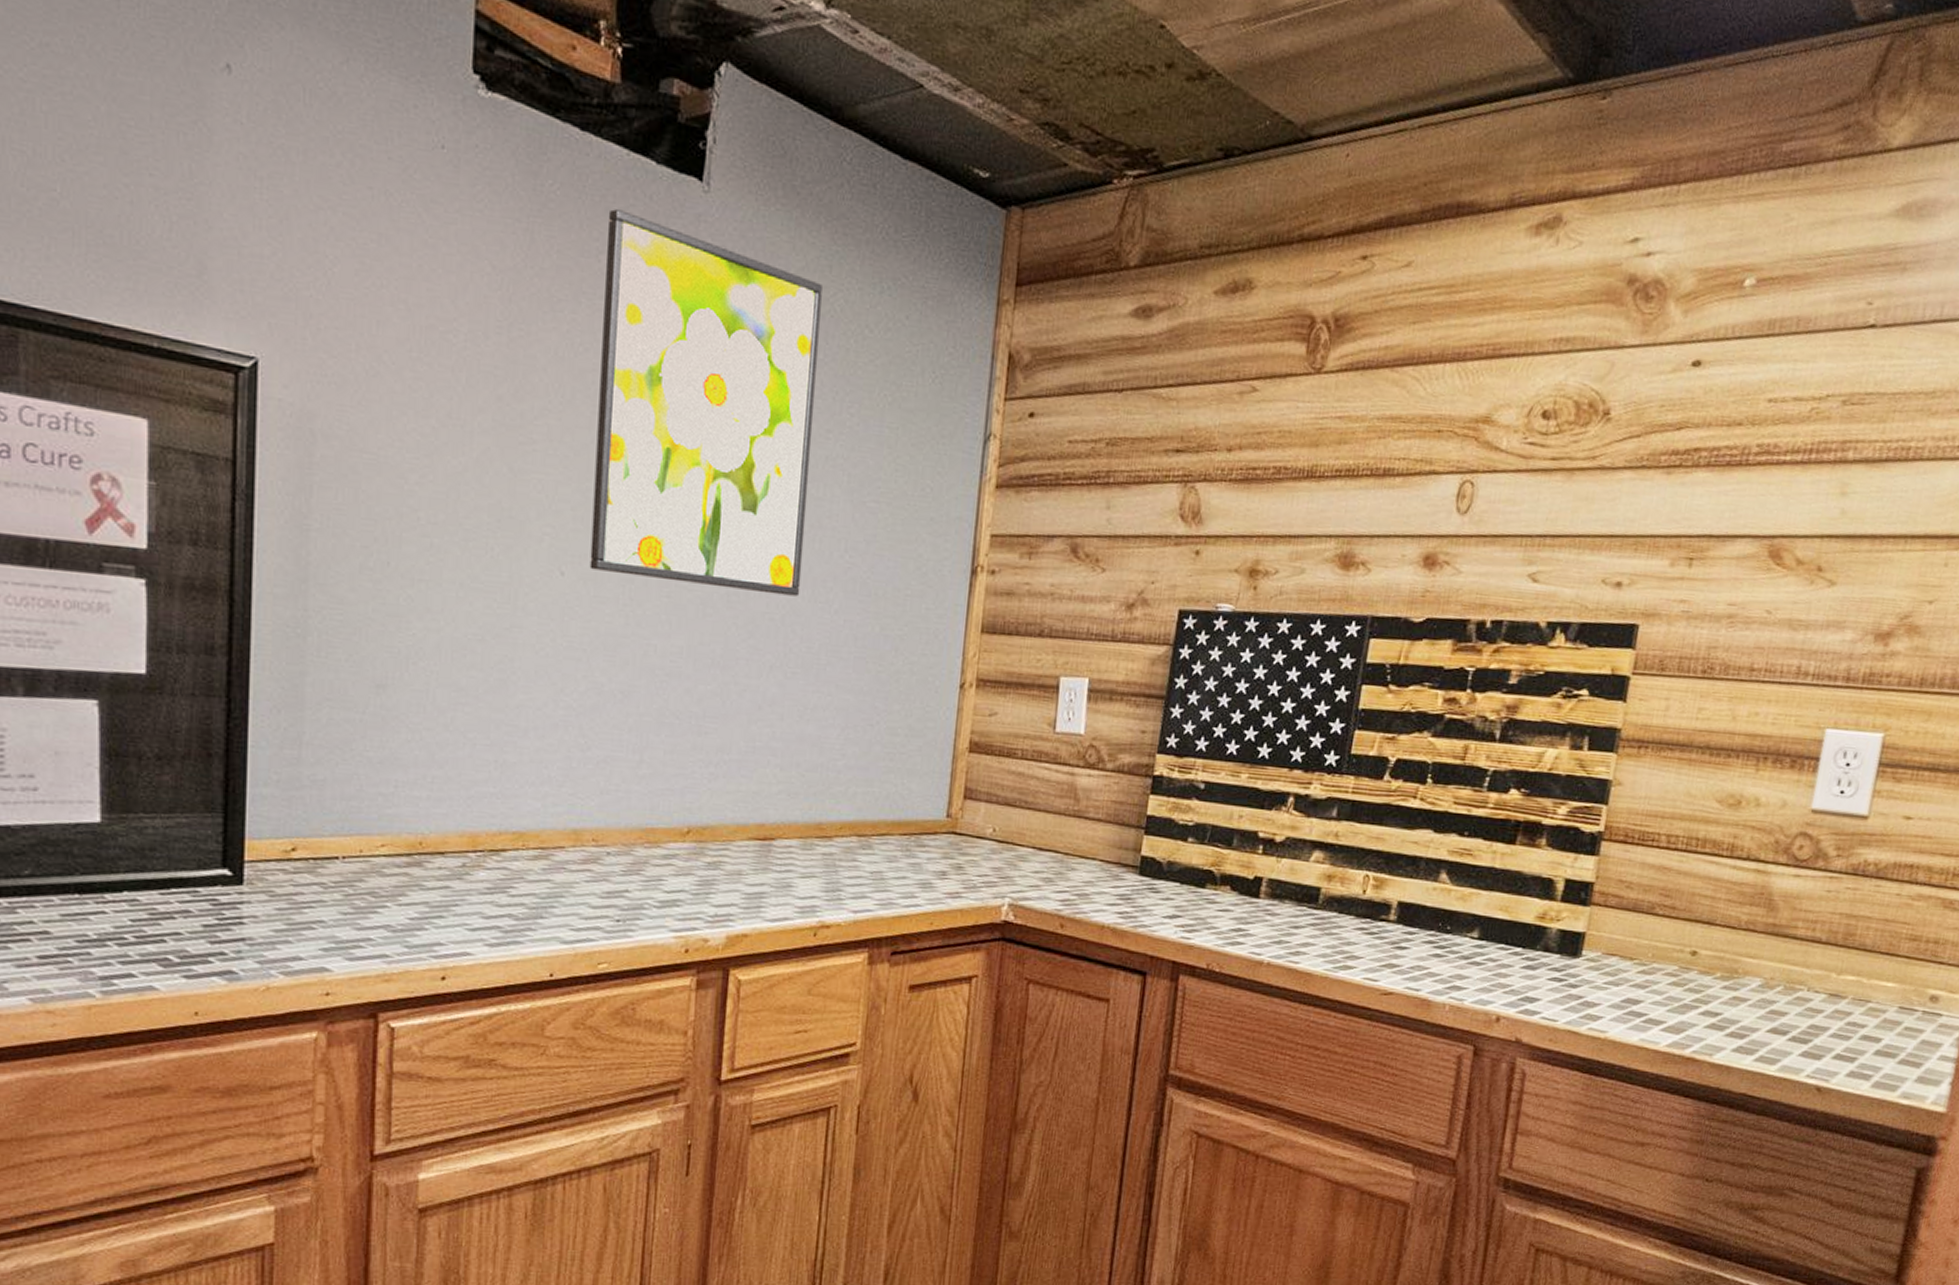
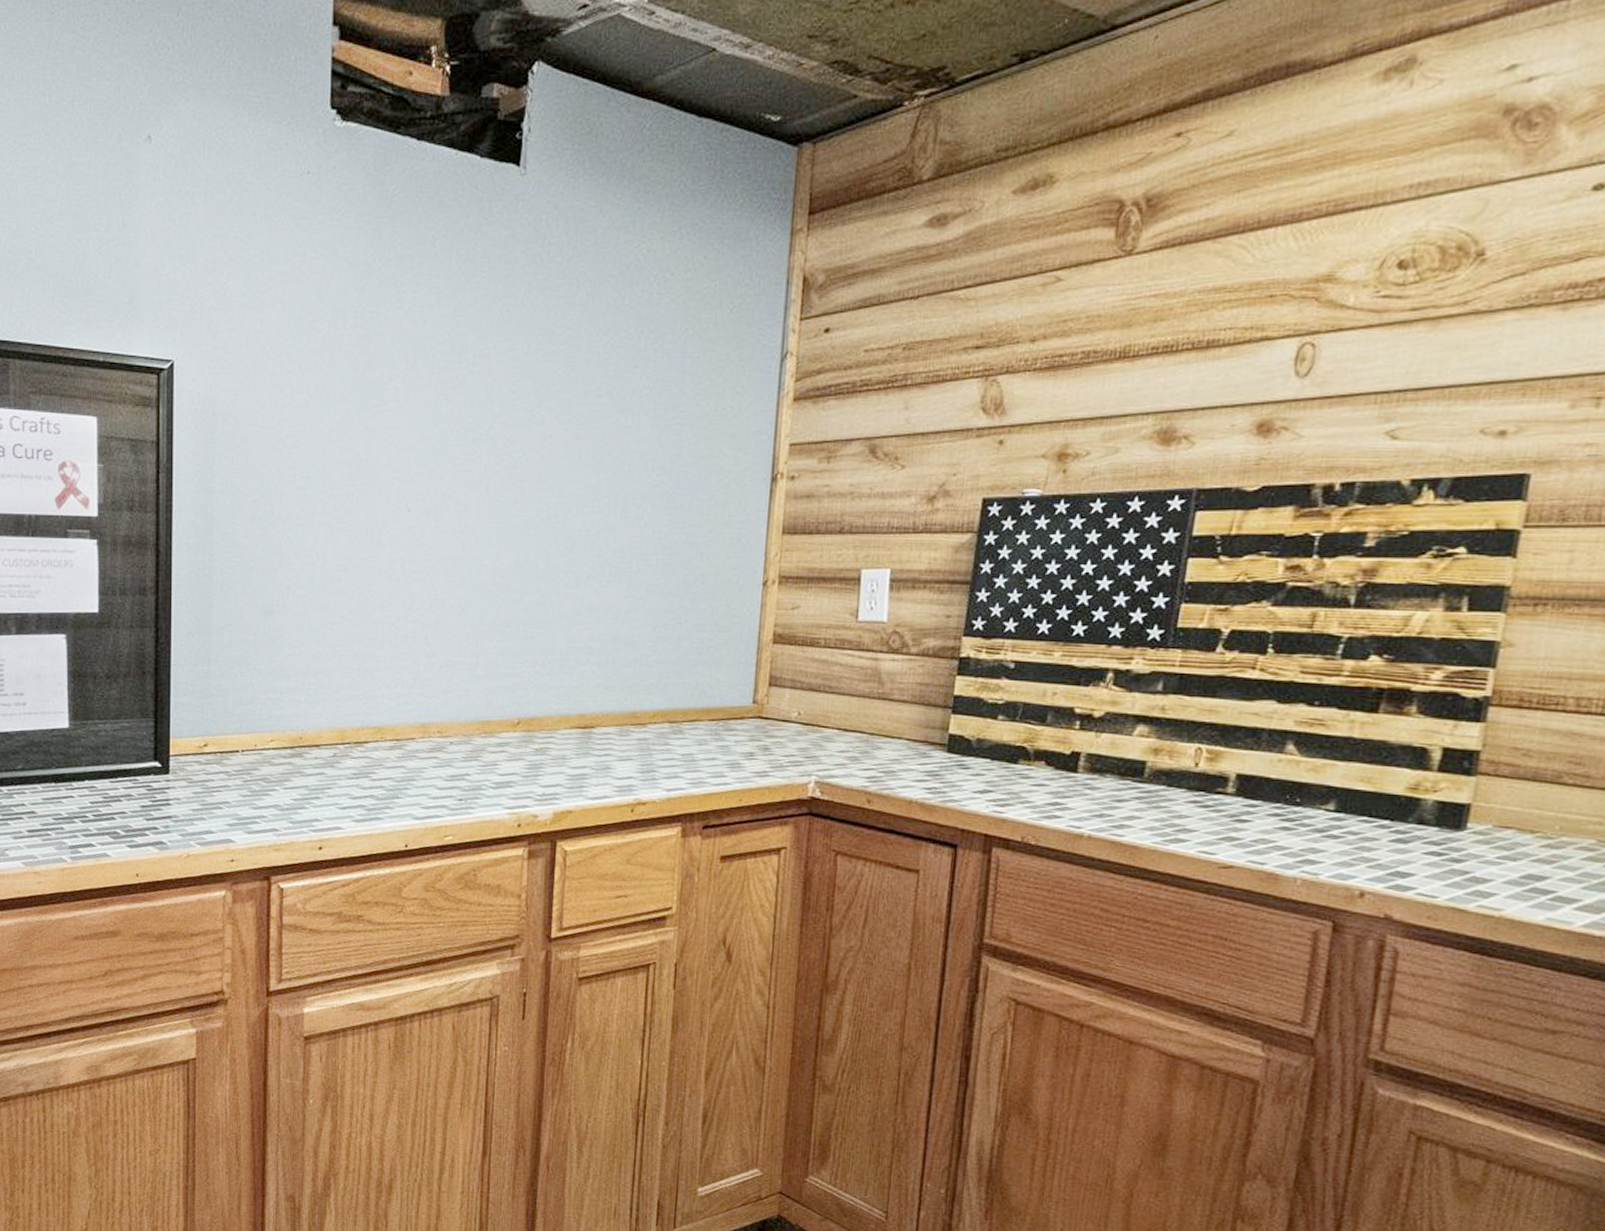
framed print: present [589,209,822,597] -> none [431,201,627,514]

